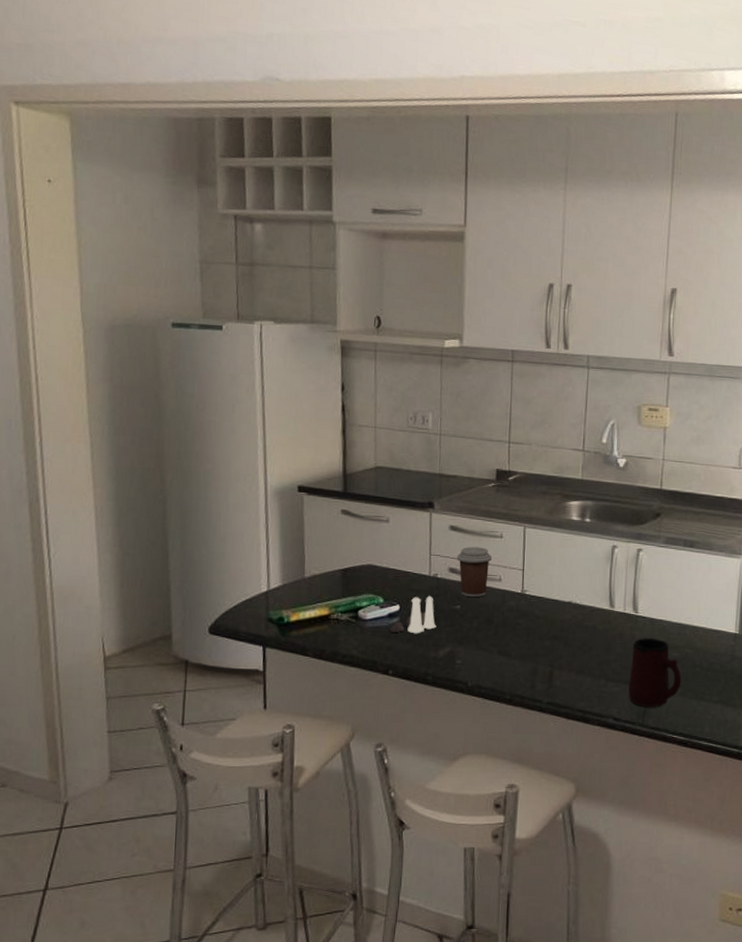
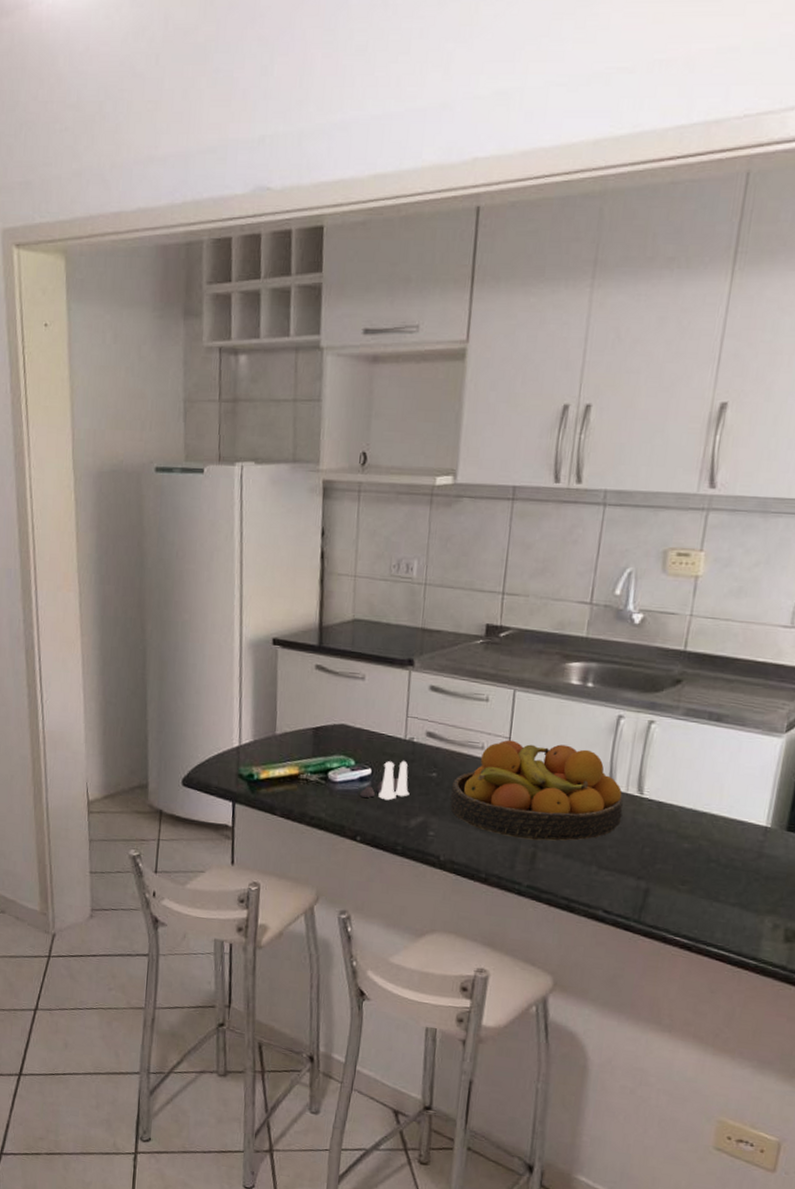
coffee cup: present [457,547,492,597] -> none [436,709,475,765]
fruit bowl: none [474,571,623,660] -> present [450,740,623,841]
mug: present [628,638,682,707] -> none [623,824,692,903]

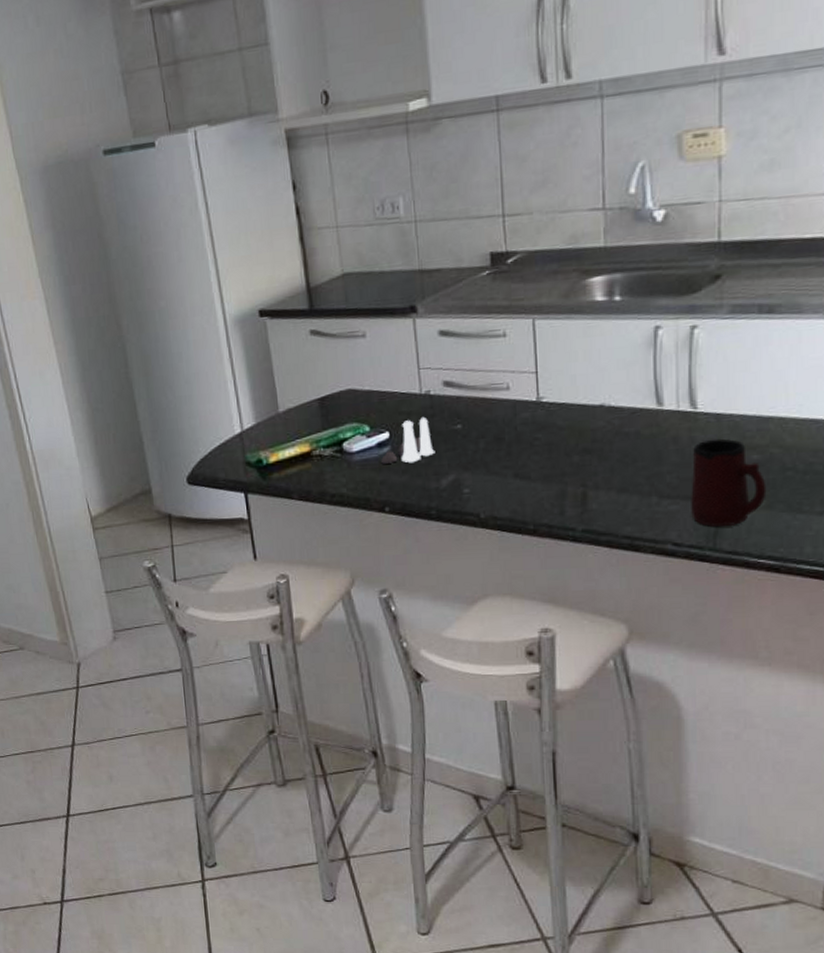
fruit bowl: present [450,740,623,841] -> none [480,369,677,481]
mug: none [623,824,692,903] -> present [691,439,767,527]

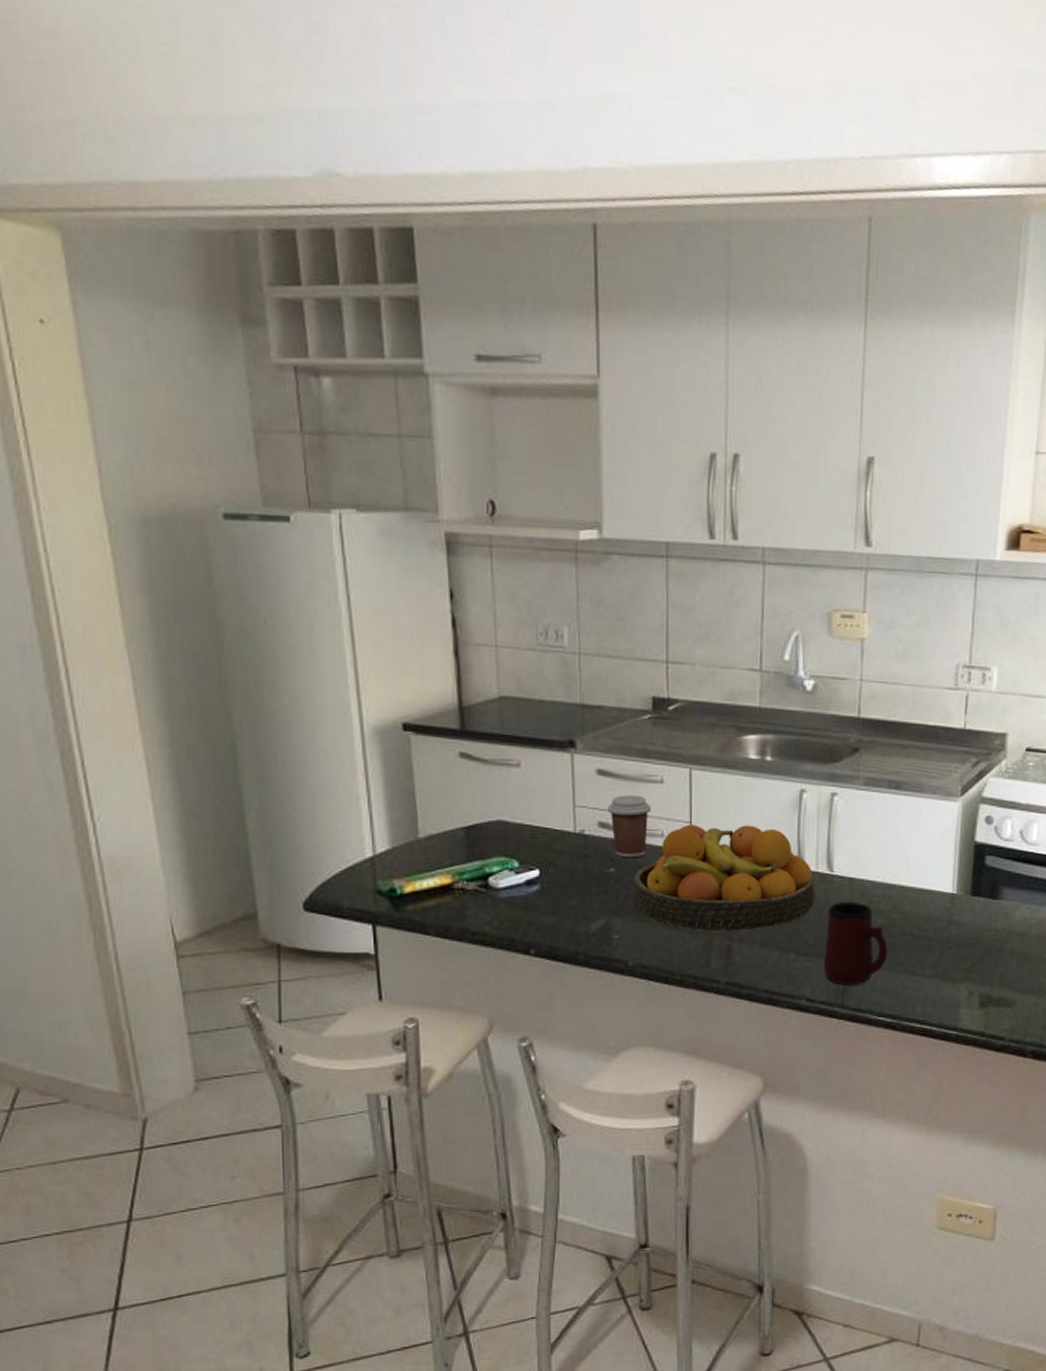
salt and pepper shaker set: present [381,416,435,464] -> none [529,856,586,905]
coffee cup: none [451,351,495,413] -> present [608,795,651,857]
fruit bowl: none [480,369,677,481] -> present [632,824,815,932]

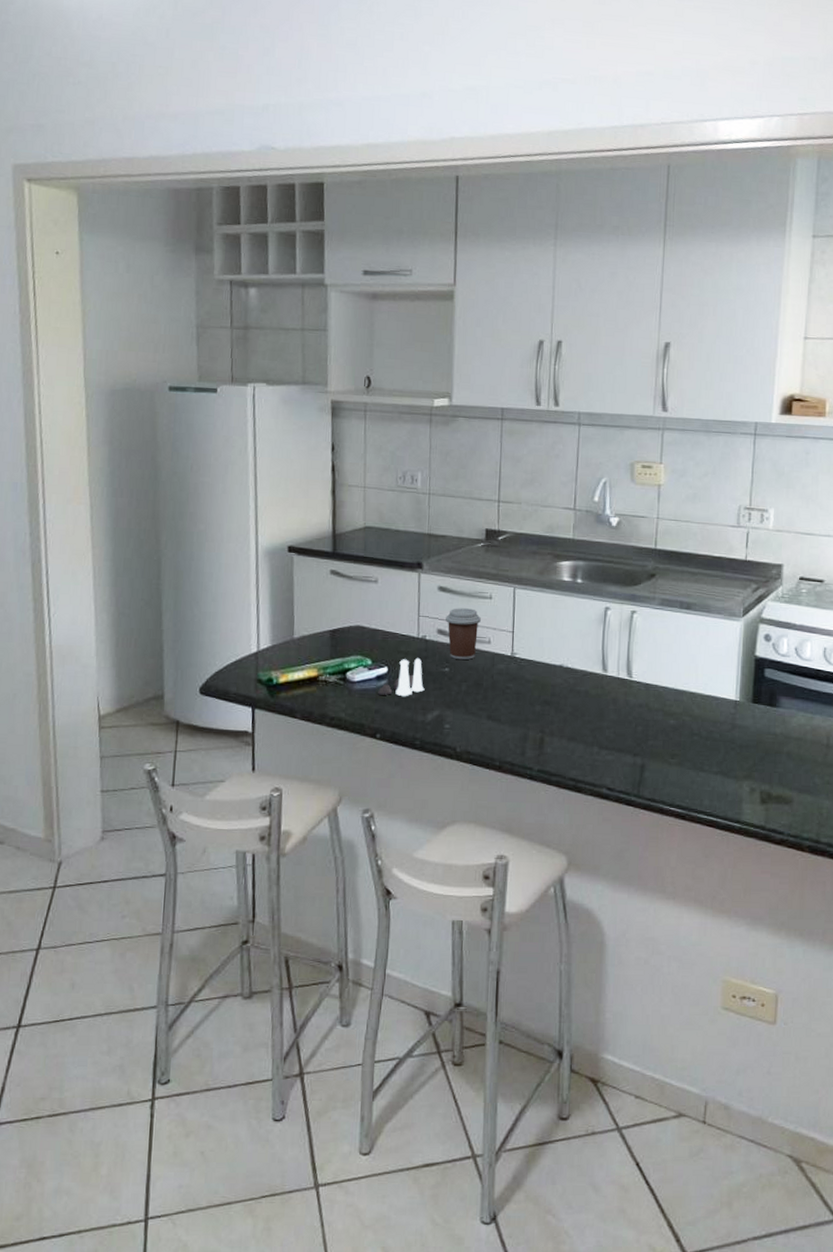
salt and pepper shaker set: none [529,856,586,905] -> present [378,657,425,697]
fruit bowl: present [632,824,815,932] -> none [462,633,616,726]
mug: present [824,903,888,984] -> none [622,705,679,777]

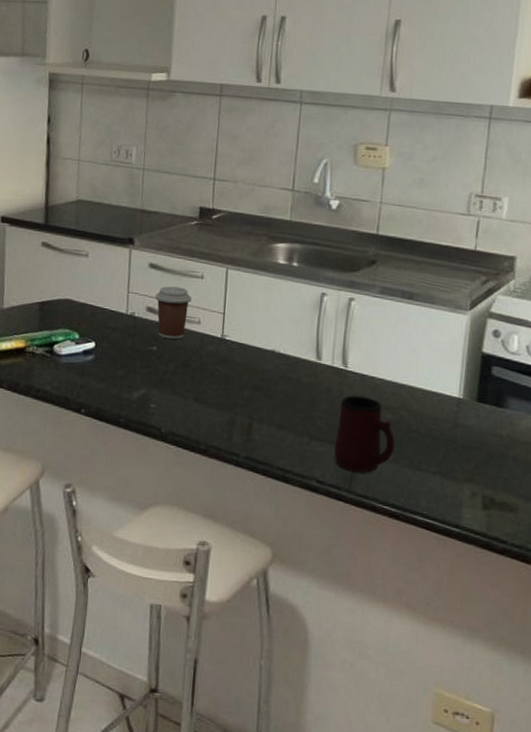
salt and pepper shaker set: present [378,657,425,697] -> none [84,334,132,374]
mug: none [622,705,679,777] -> present [334,396,395,473]

